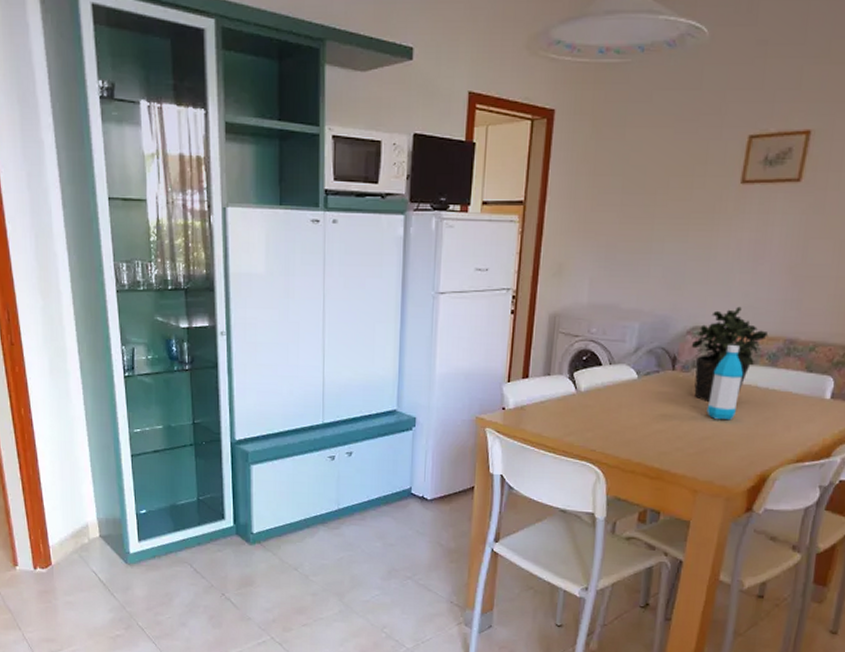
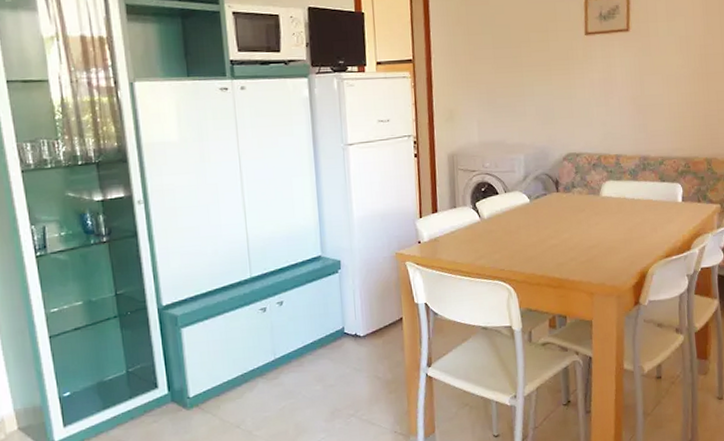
potted plant: present [691,306,768,402] -> none [568,133,626,215]
water bottle: present [706,345,744,421] -> none [589,166,614,230]

